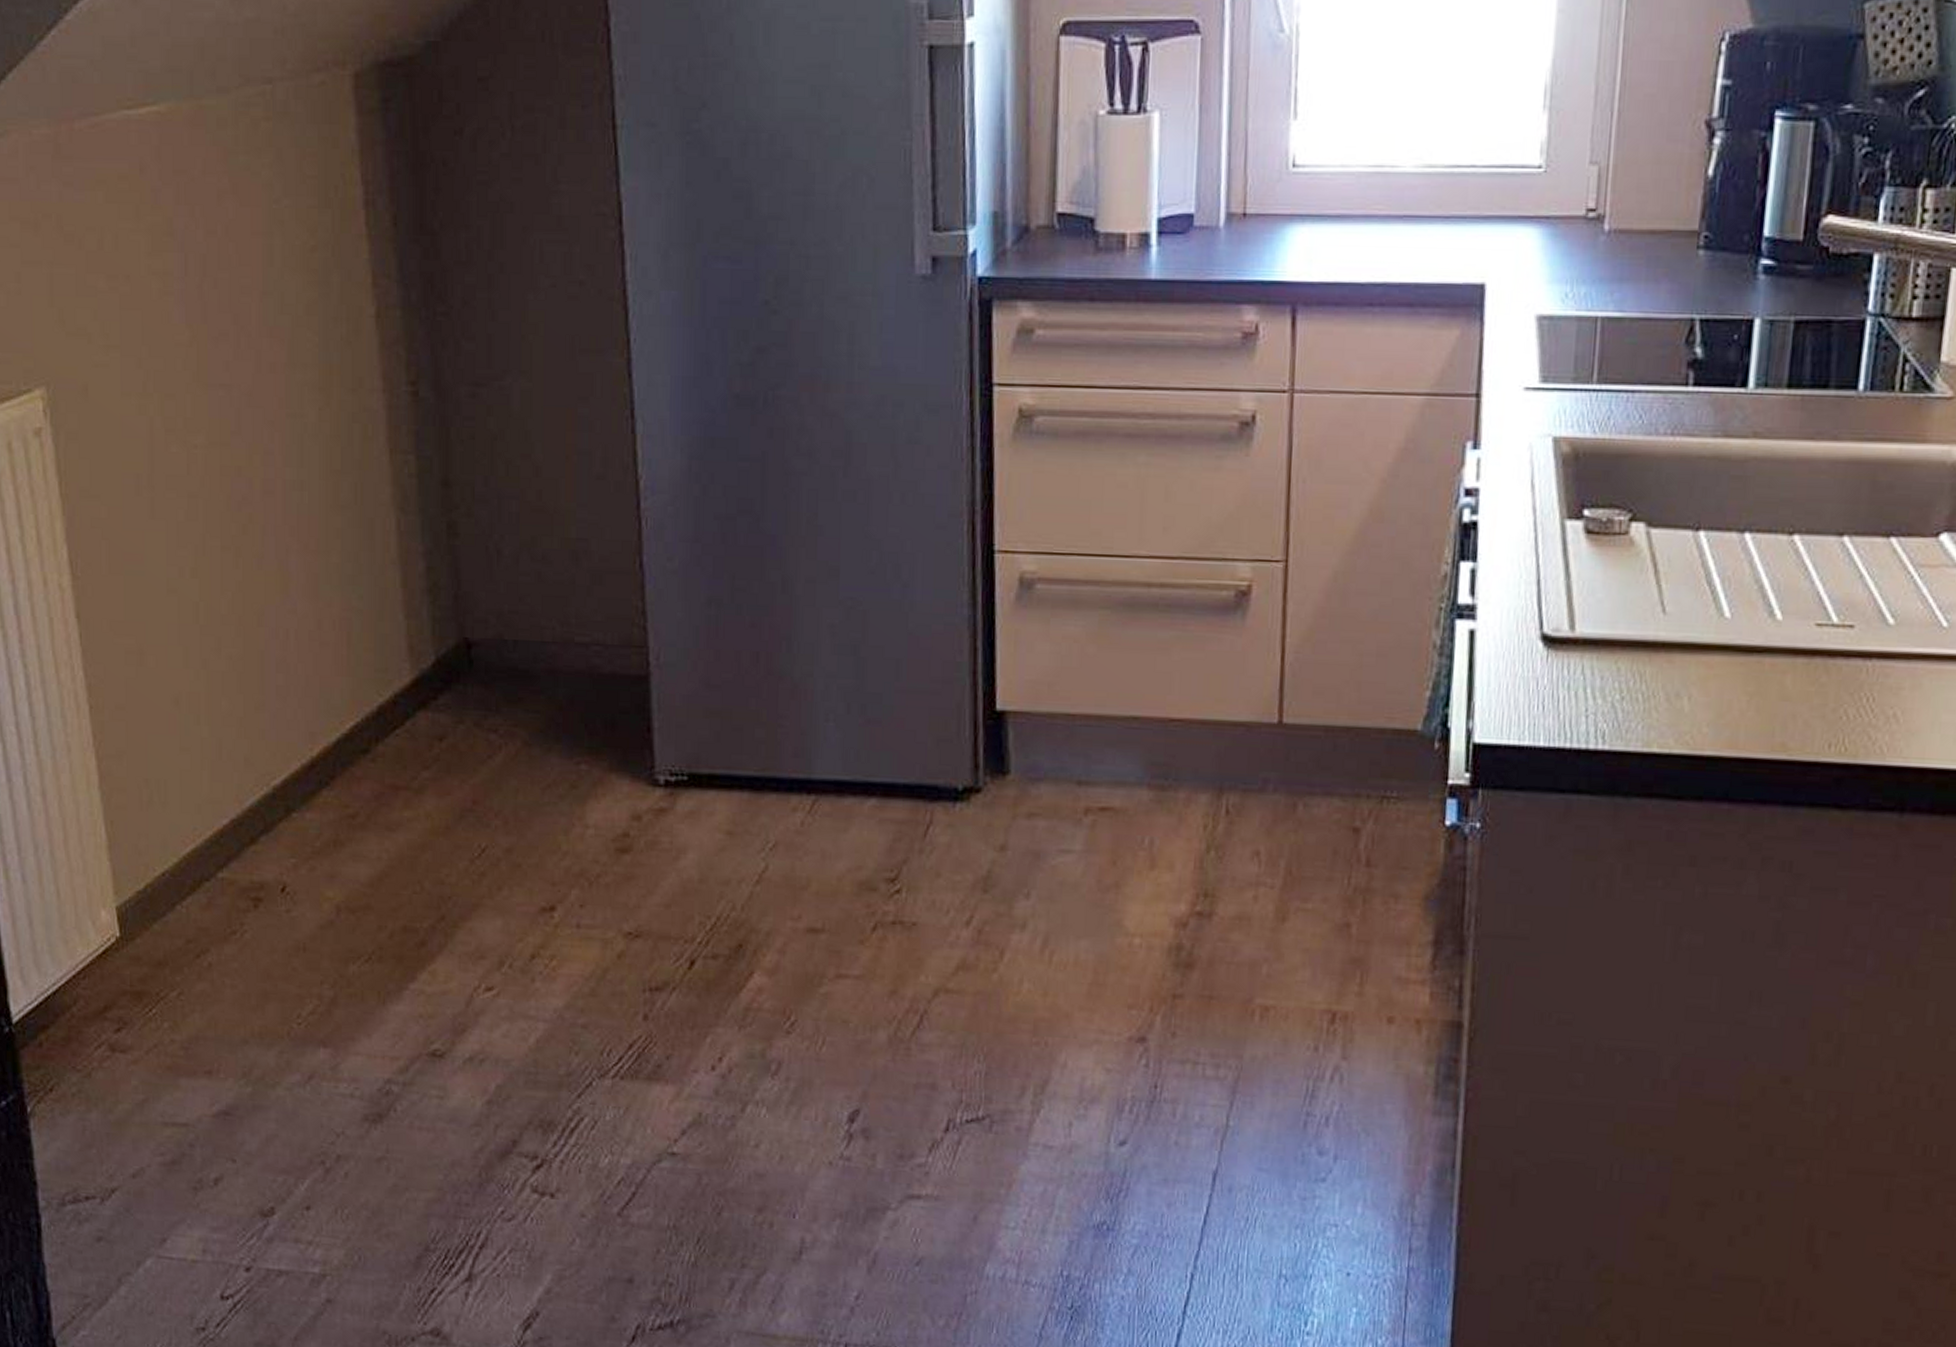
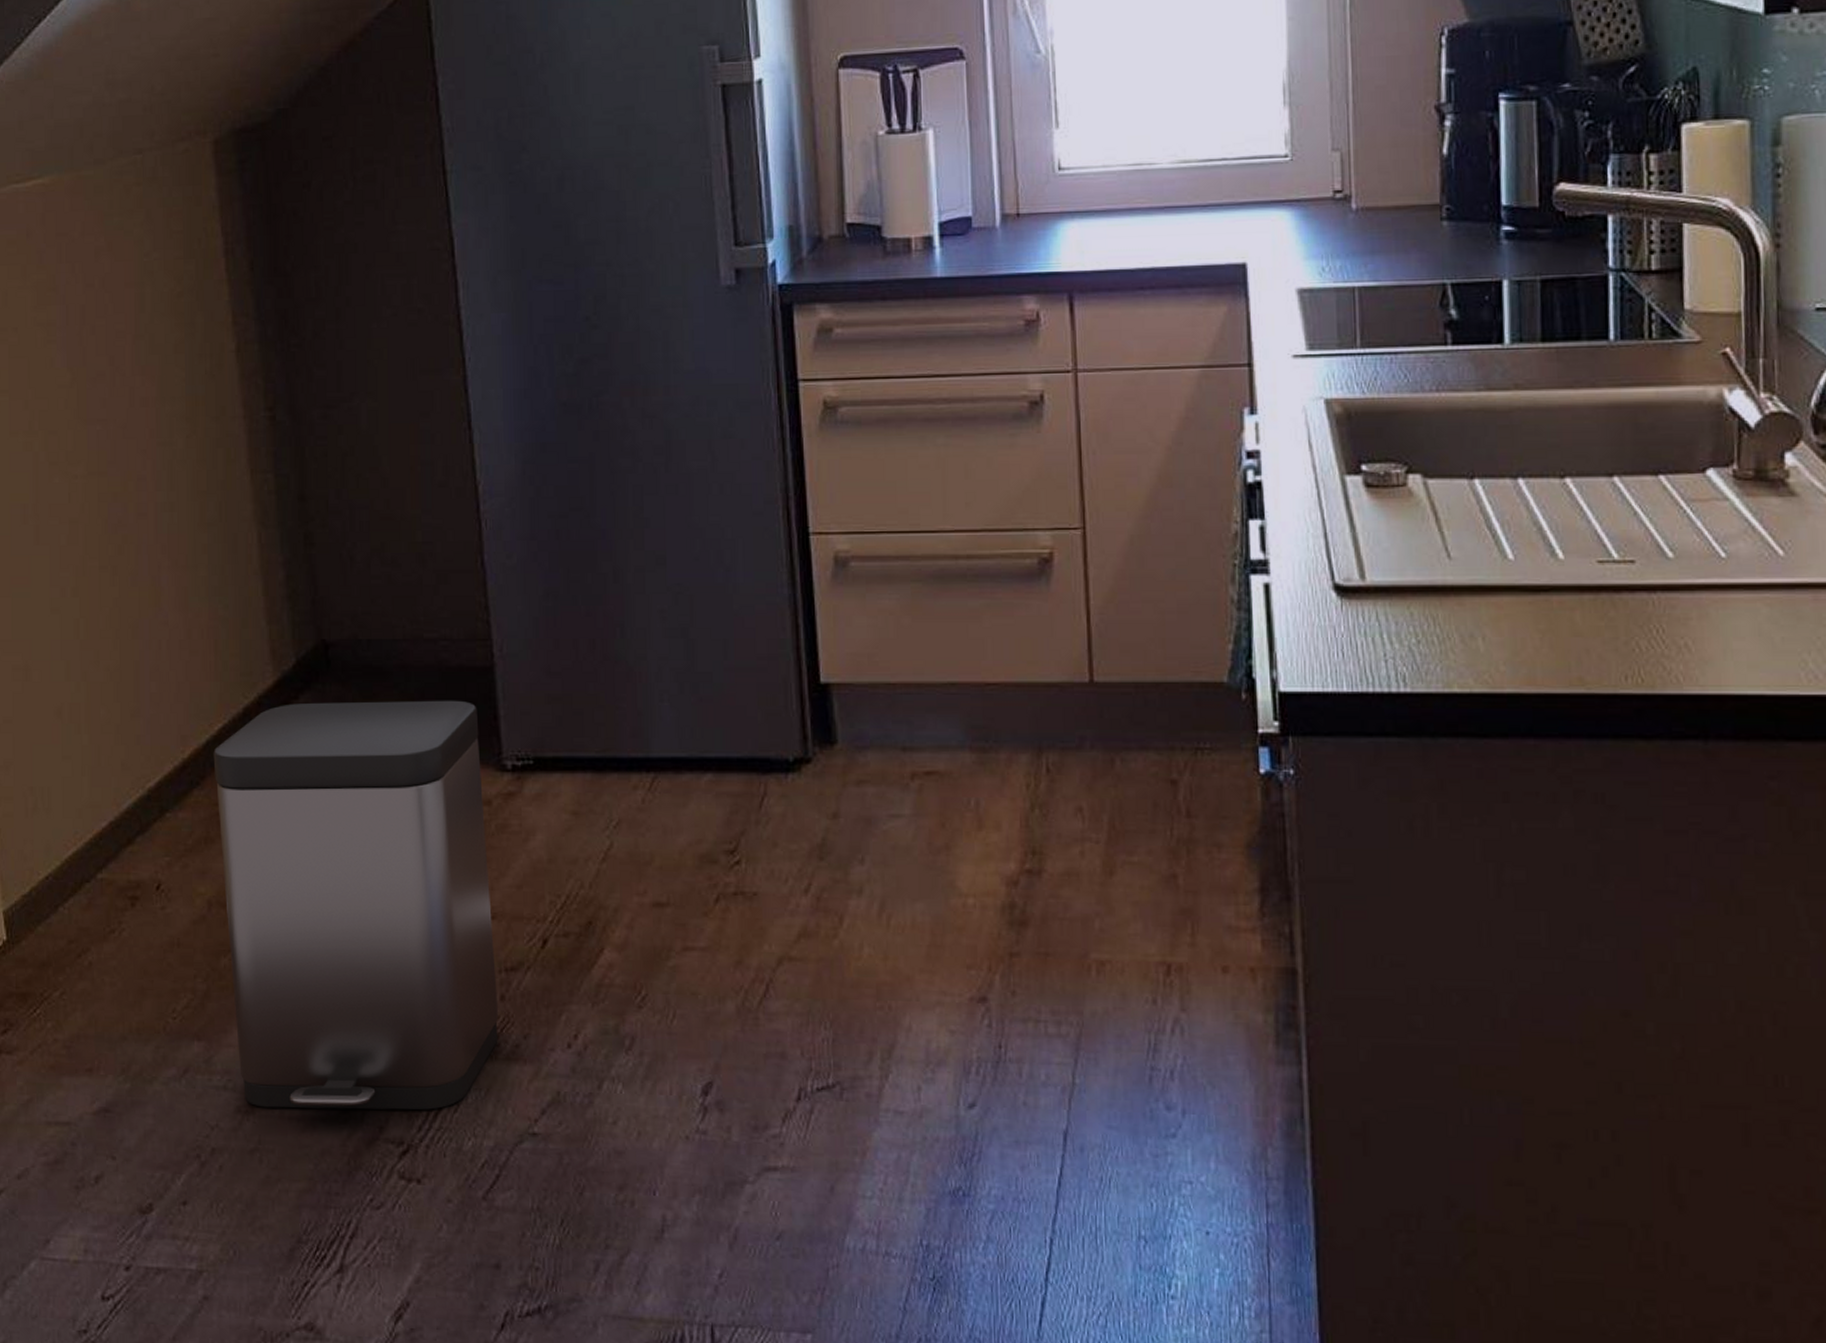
pedal bin: none [344,704,641,1126] -> present [213,700,499,1111]

